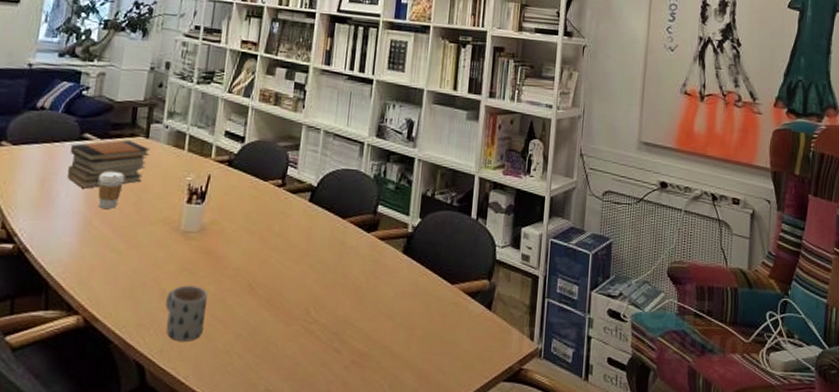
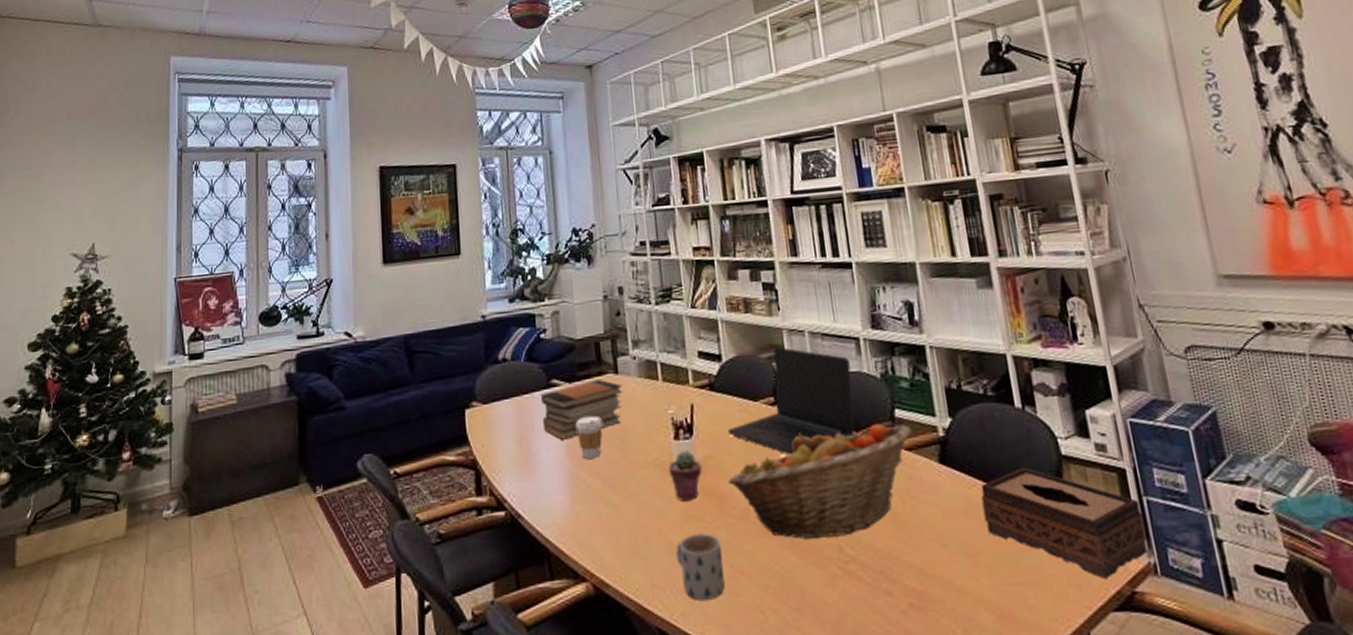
potted succulent: none [176,213,206,257] -> present [669,450,702,501]
fruit basket: none [226,213,388,302] -> present [728,423,912,539]
laptop: none [235,139,352,230] -> present [727,347,855,455]
tissue box: none [426,265,543,356] -> present [981,467,1148,578]

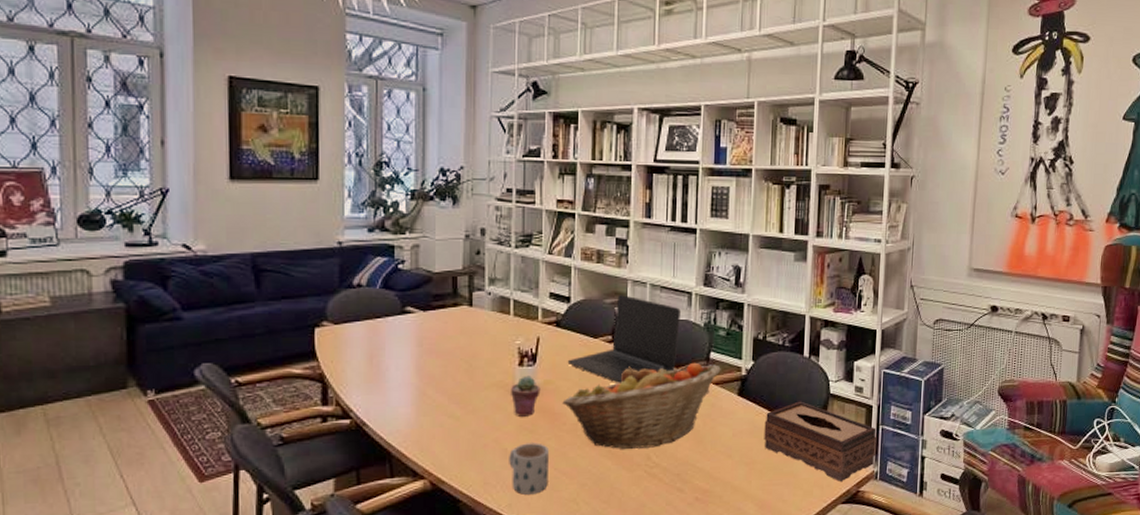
book stack: present [540,379,623,440] -> none [393,310,475,361]
coffee cup: present [575,415,603,459] -> none [426,341,452,378]

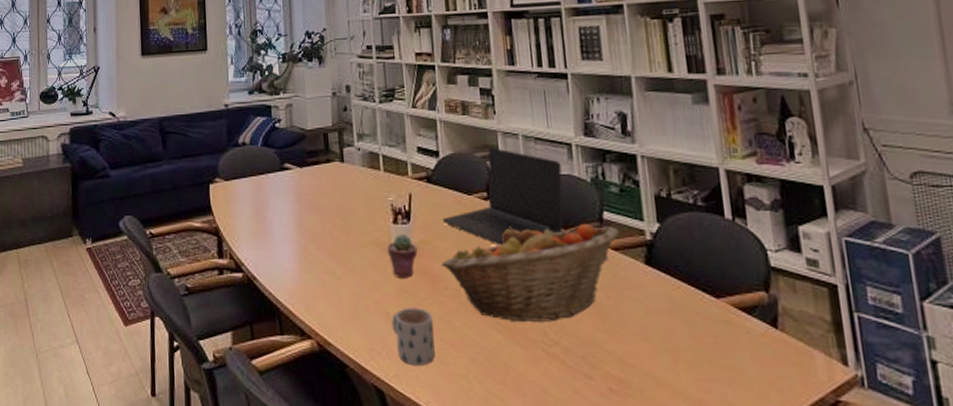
tissue box: present [764,401,877,481] -> none [685,274,857,385]

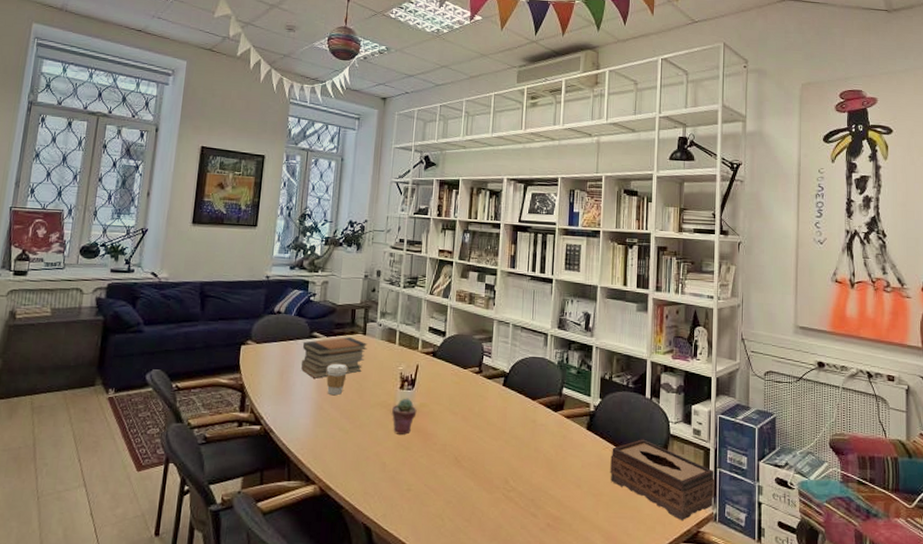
book stack: none [274,166,348,216] -> present [301,337,368,379]
coffee cup: none [305,197,329,234] -> present [326,363,347,395]
mug: present [392,307,435,366] -> none [386,459,421,507]
fruit basket: present [441,223,619,322] -> none [434,396,572,472]
laptop: present [442,148,563,245] -> none [440,332,538,410]
tissue box: none [685,274,857,385] -> present [610,439,715,520]

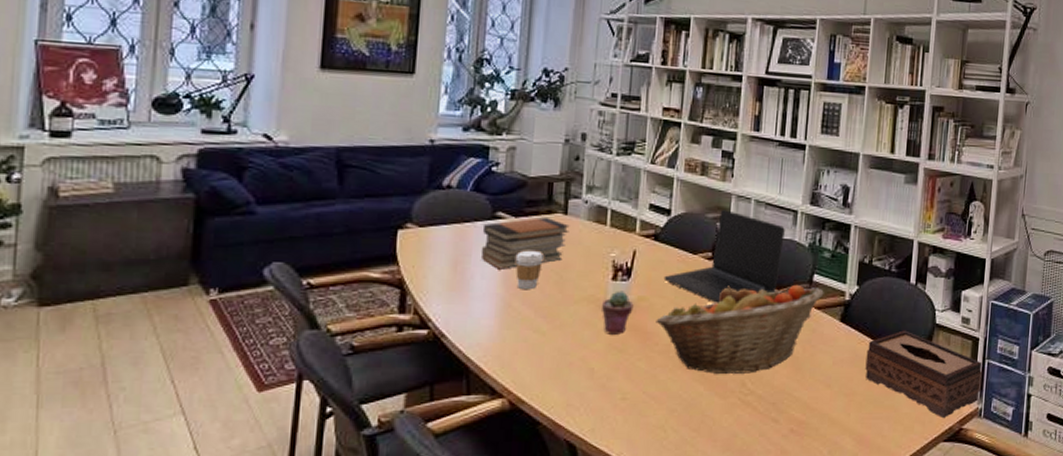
fruit basket: none [434,396,572,472] -> present [656,284,824,374]
laptop: none [440,332,538,410] -> present [663,210,785,303]

